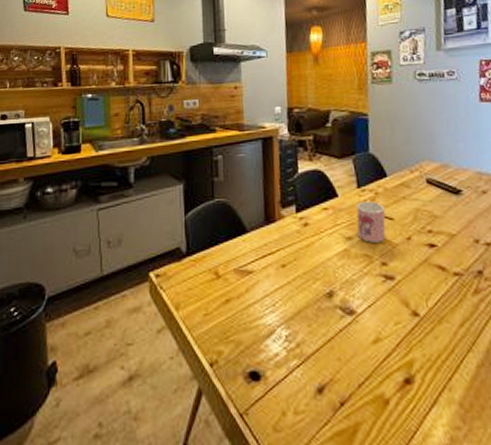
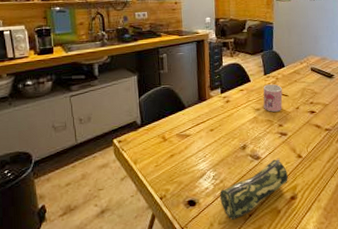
pencil case: none [295,314,399,409] -> present [220,158,288,220]

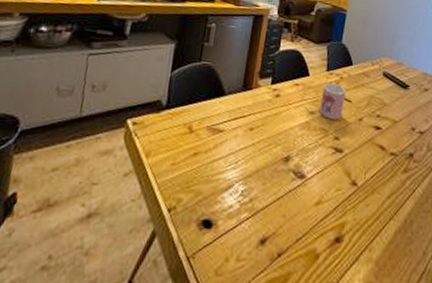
pencil case: present [220,158,288,220] -> none [244,181,336,258]

